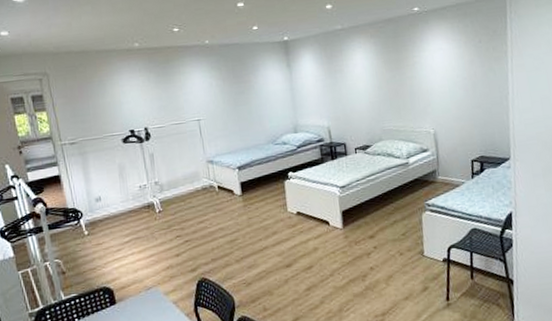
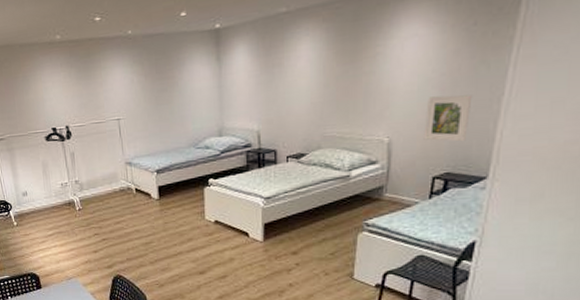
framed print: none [457,94,490,131] -> present [423,95,473,142]

